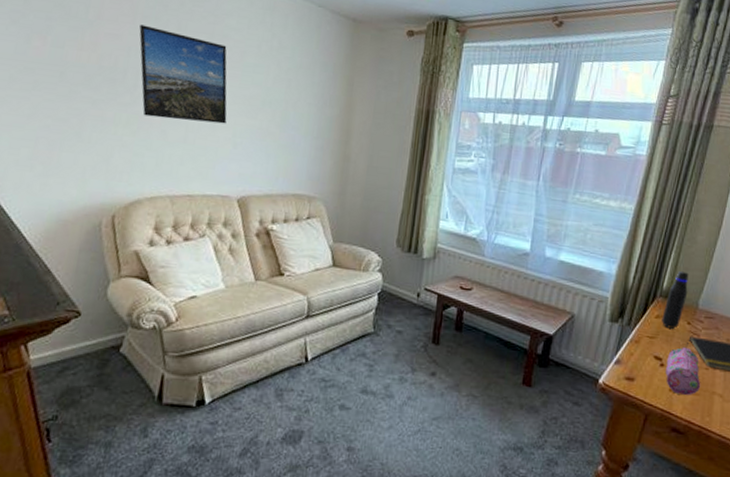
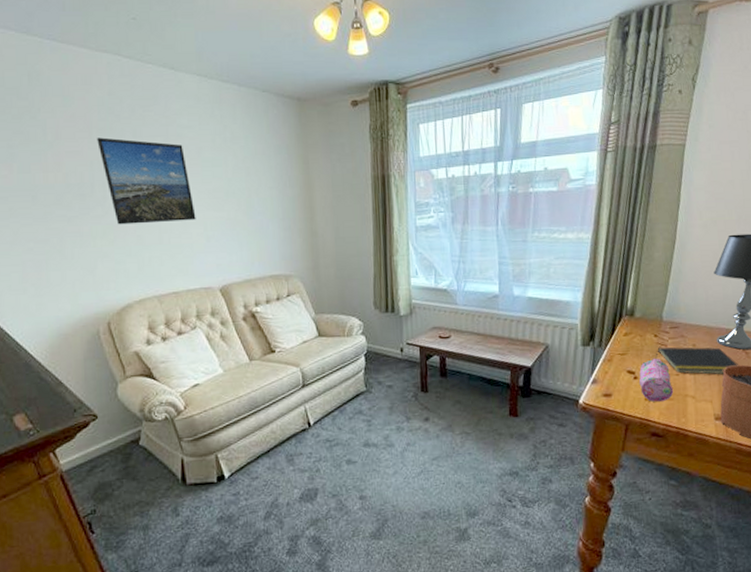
water bottle: present [662,271,689,329] -> none [630,289,651,344]

